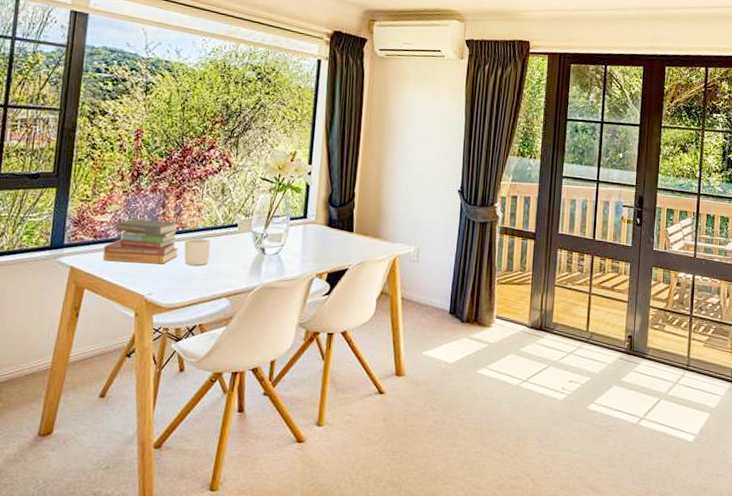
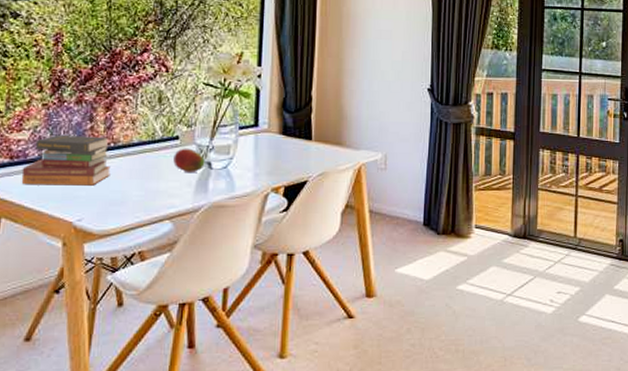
mug: present [184,238,210,266] -> none [117,154,148,185]
fruit: none [232,234,259,258] -> present [173,148,205,174]

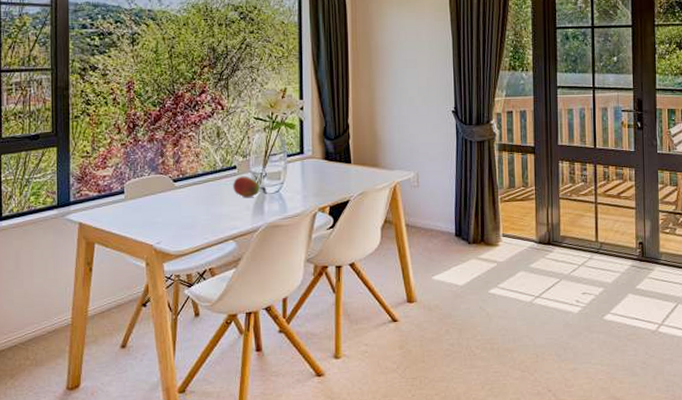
books: present [21,134,111,186] -> none [108,169,181,215]

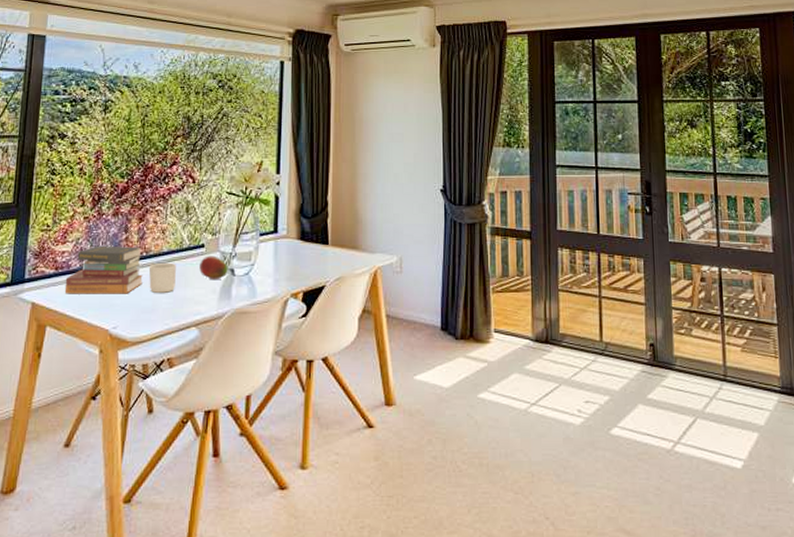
books: none [108,169,181,215] -> present [64,245,143,294]
mug: none [186,183,212,211] -> present [148,262,176,293]

